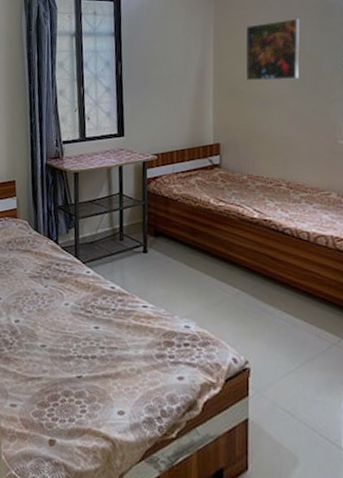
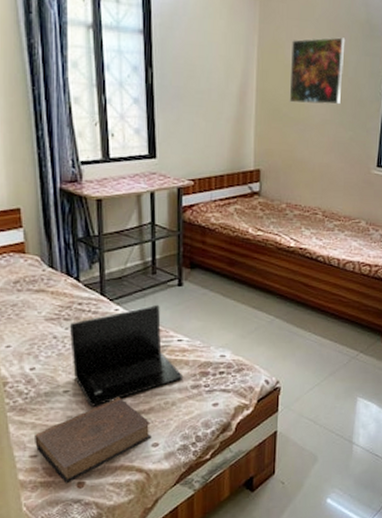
book: none [15,358,118,439] -> present [35,398,152,484]
laptop: none [48,269,149,364] -> present [69,304,184,406]

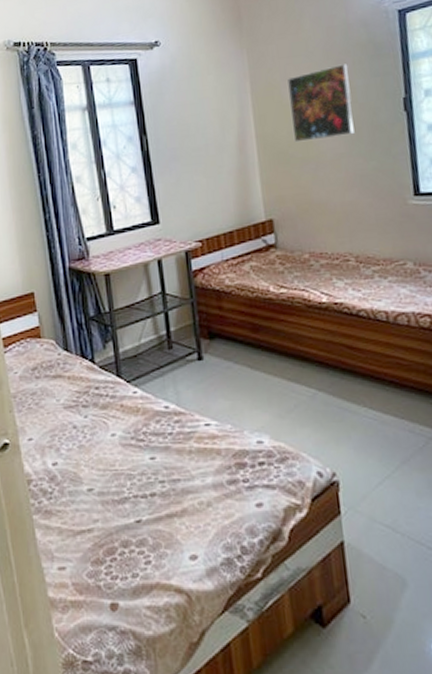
book: present [35,398,152,484] -> none [62,497,188,605]
laptop: present [69,304,184,406] -> none [88,383,217,508]

